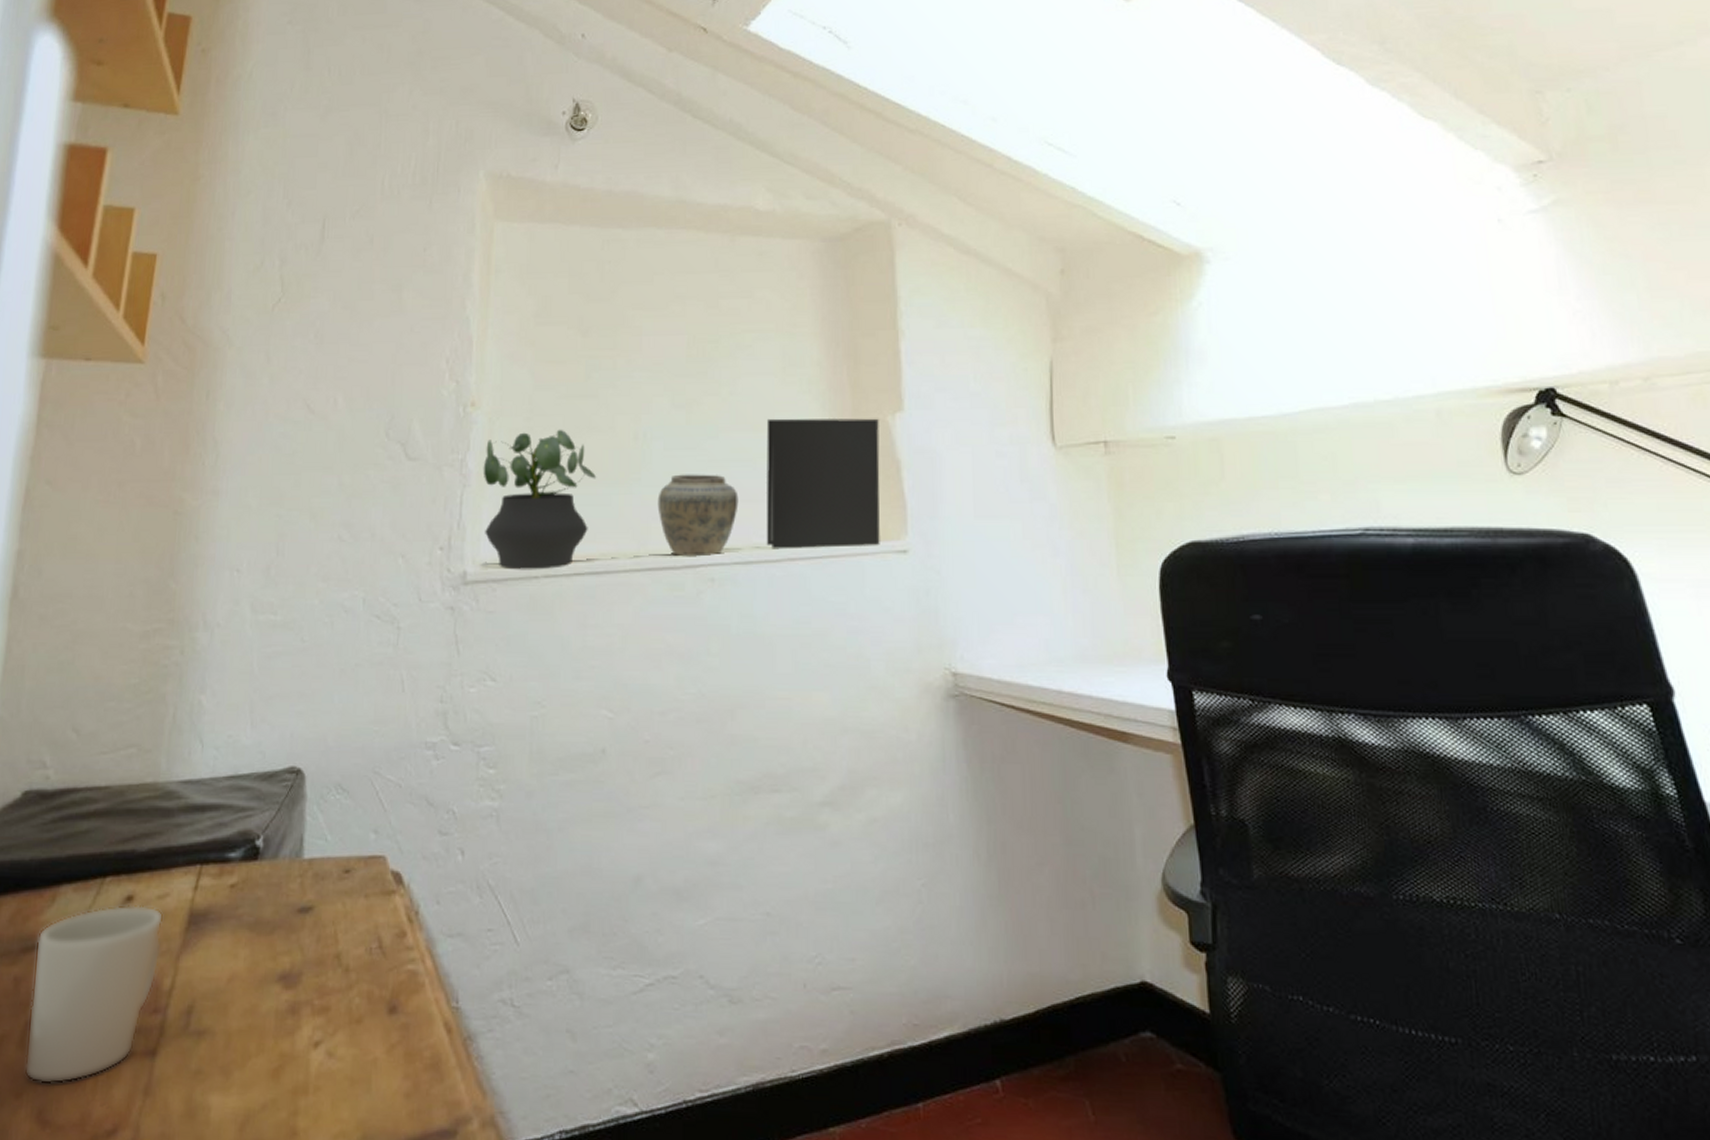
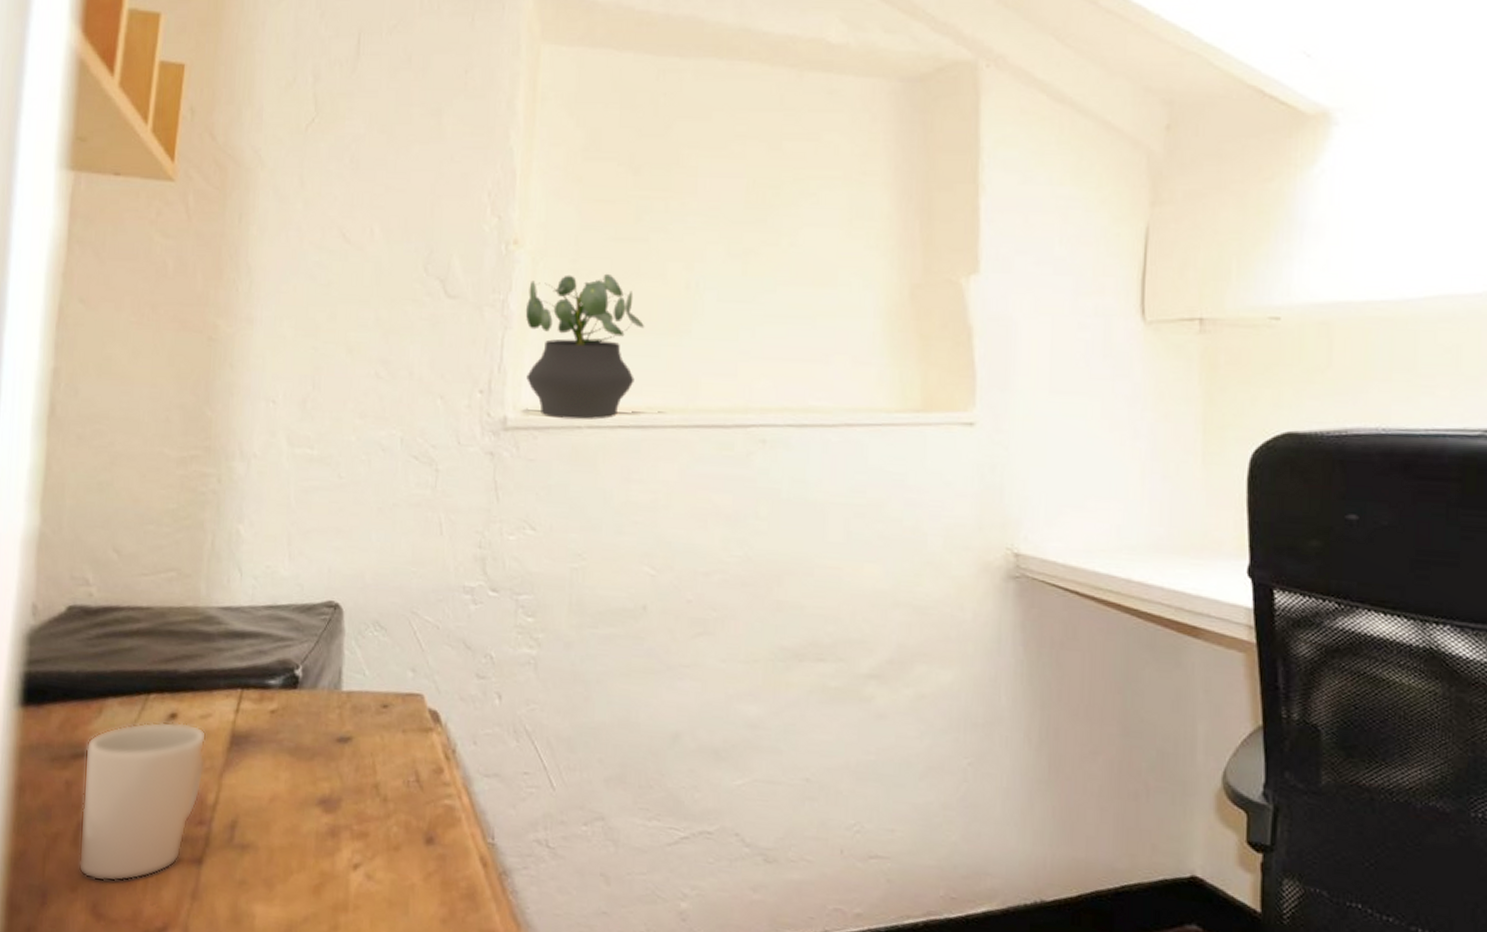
vase: present [657,474,739,557] -> none [708,328,795,417]
binder: present [766,418,880,549] -> none [822,274,951,417]

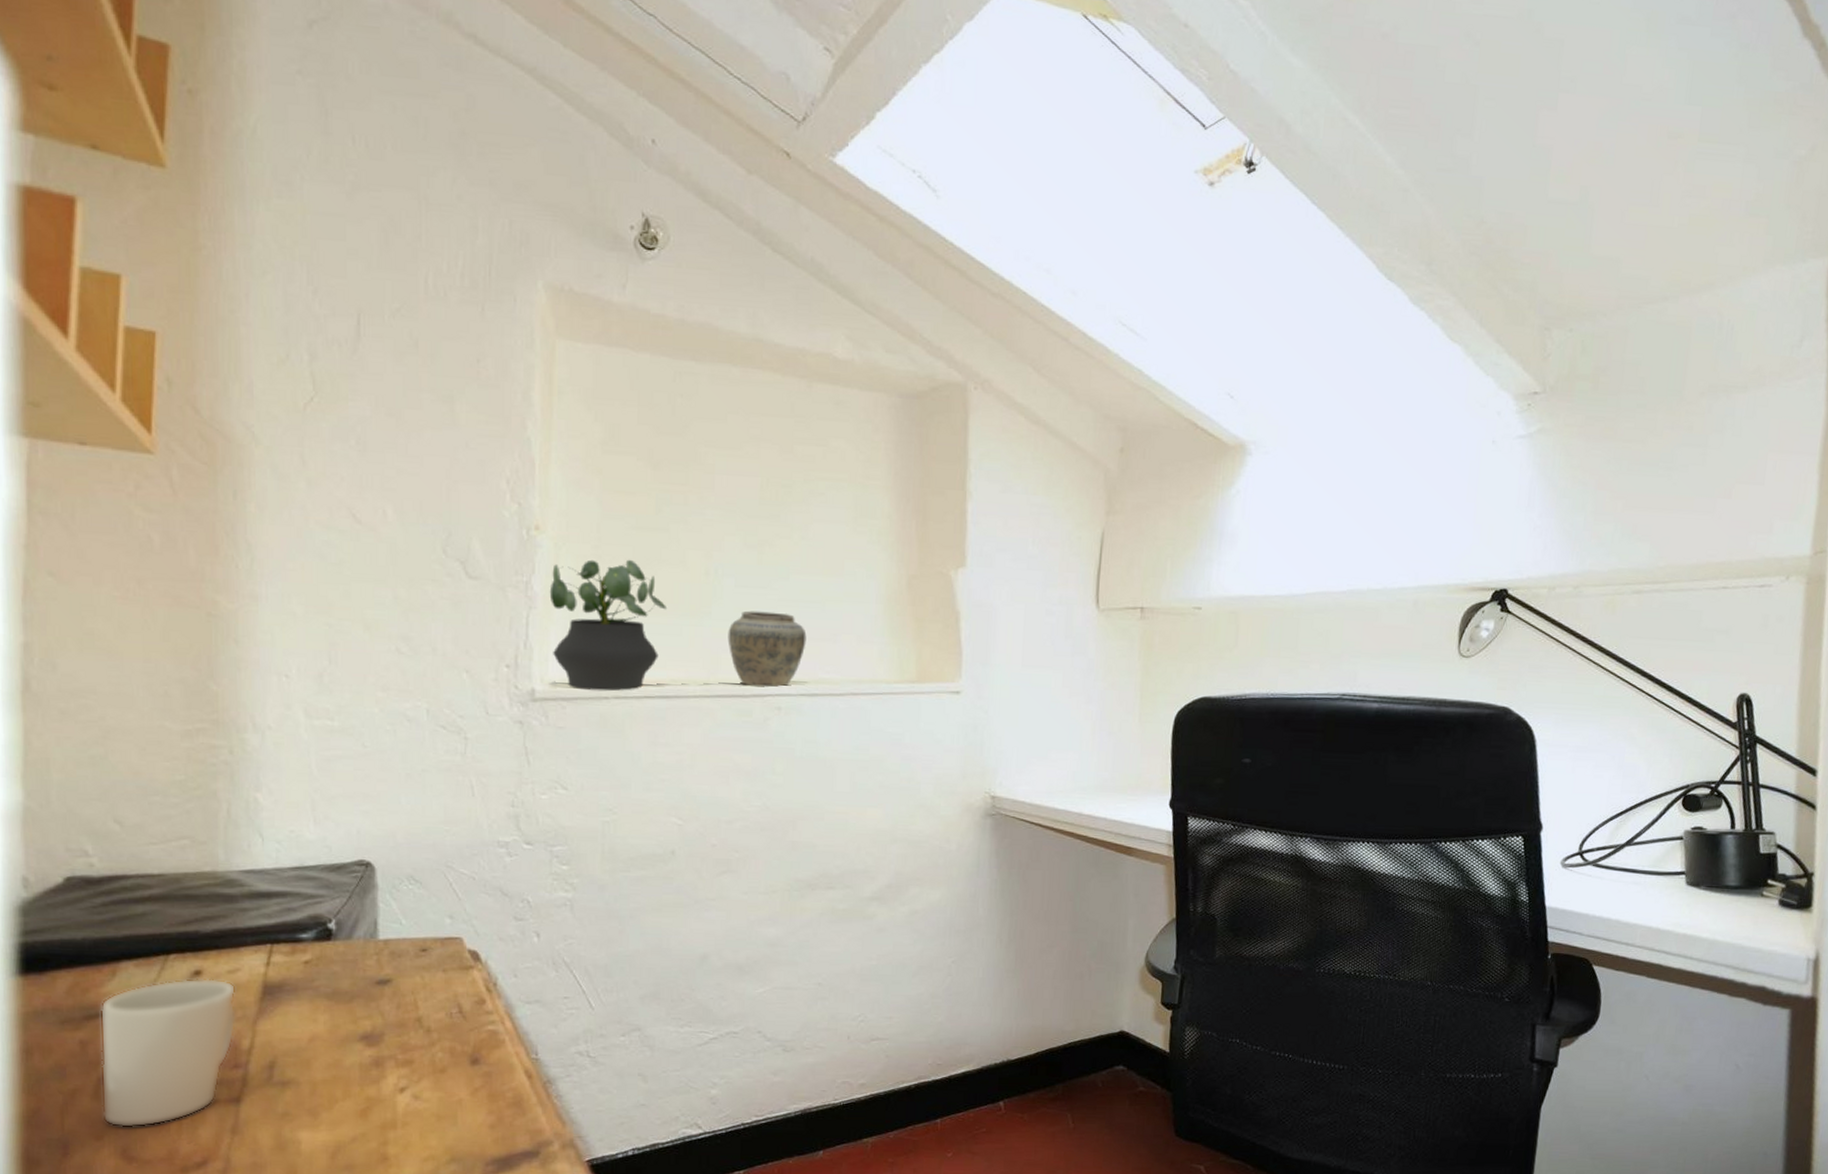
vase: none [708,328,795,417] -> present [727,610,807,688]

